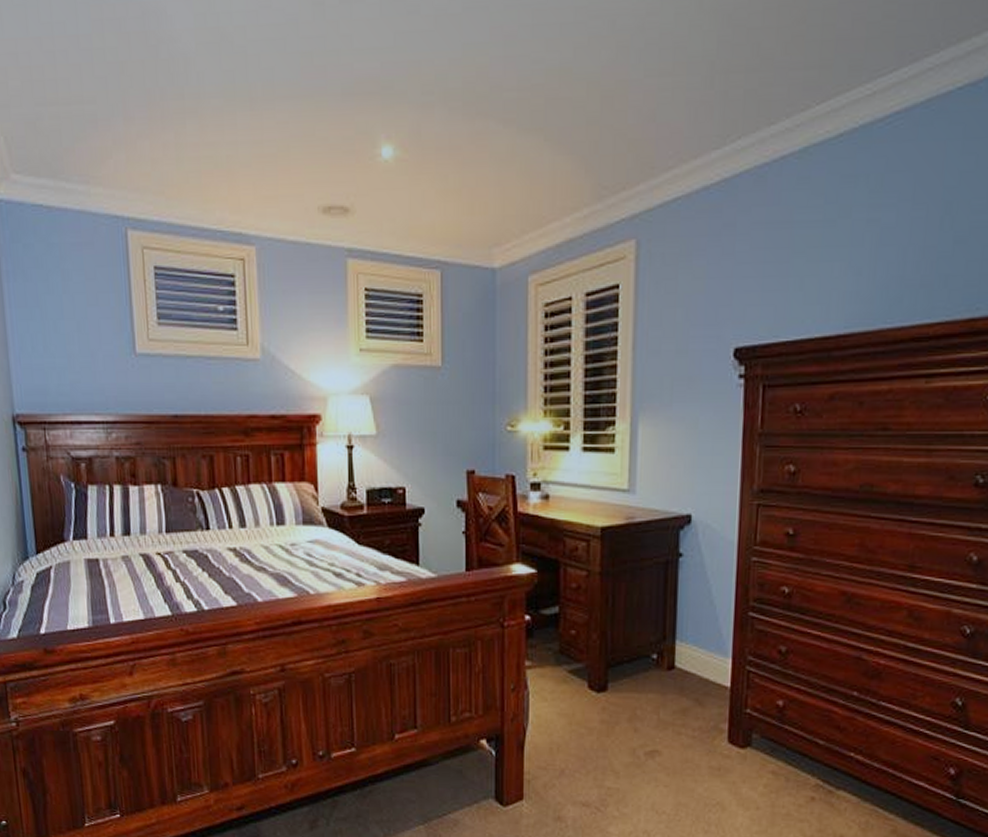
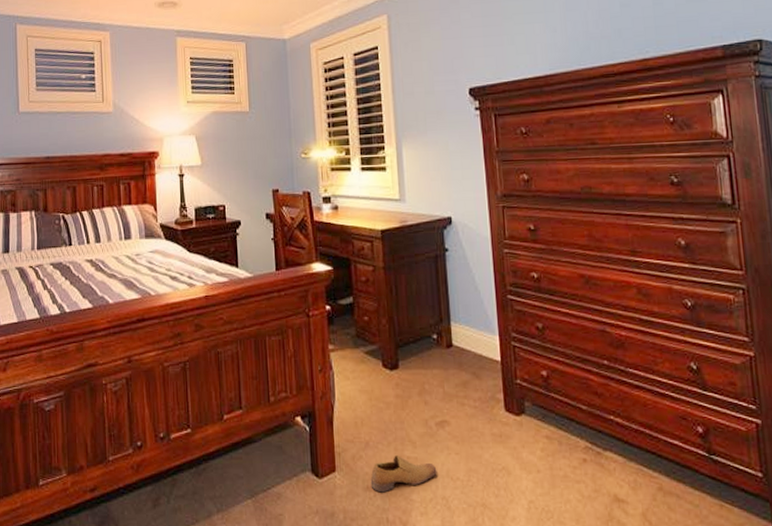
shoe: none [562,784,641,824] -> present [370,454,437,493]

